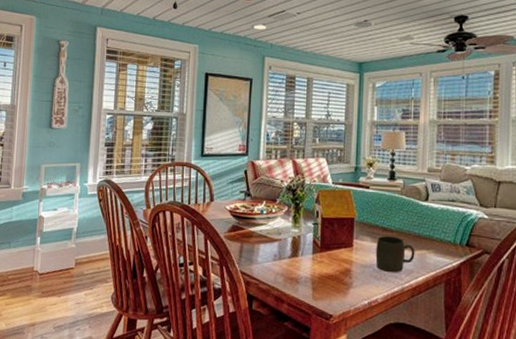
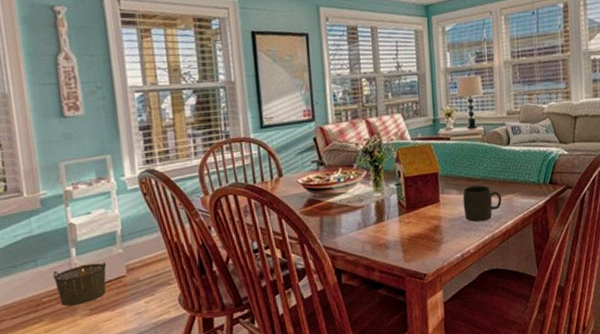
basket: none [19,252,61,287] -> present [52,262,107,306]

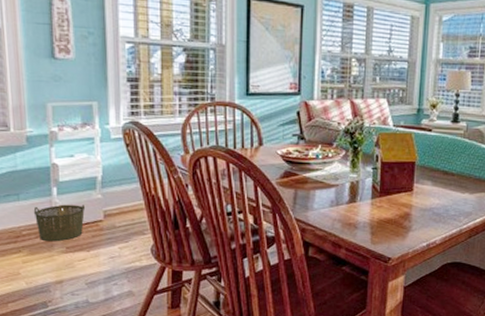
mug: present [462,185,502,222] -> none [435,180,475,216]

